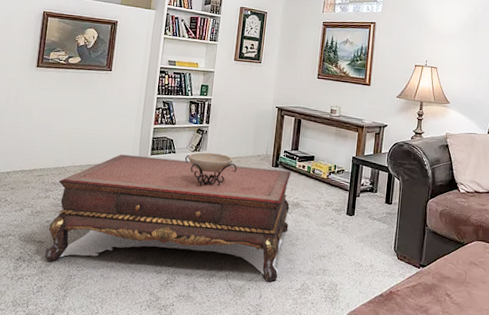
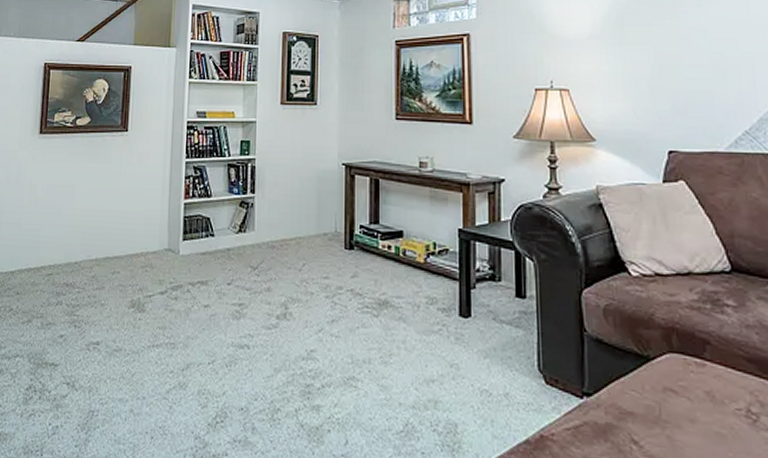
coffee table: present [44,154,292,282] -> none [59,241,377,421]
decorative bowl: present [184,152,238,187] -> none [226,233,298,282]

